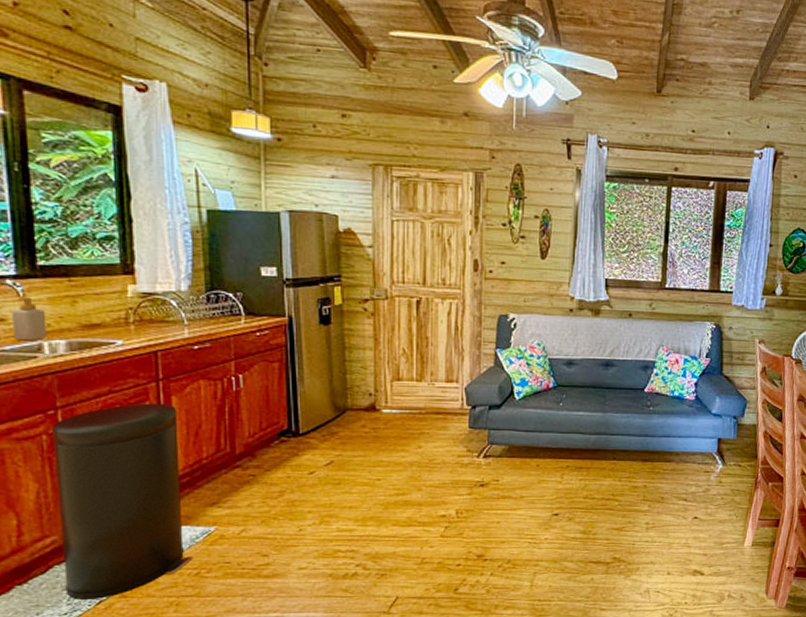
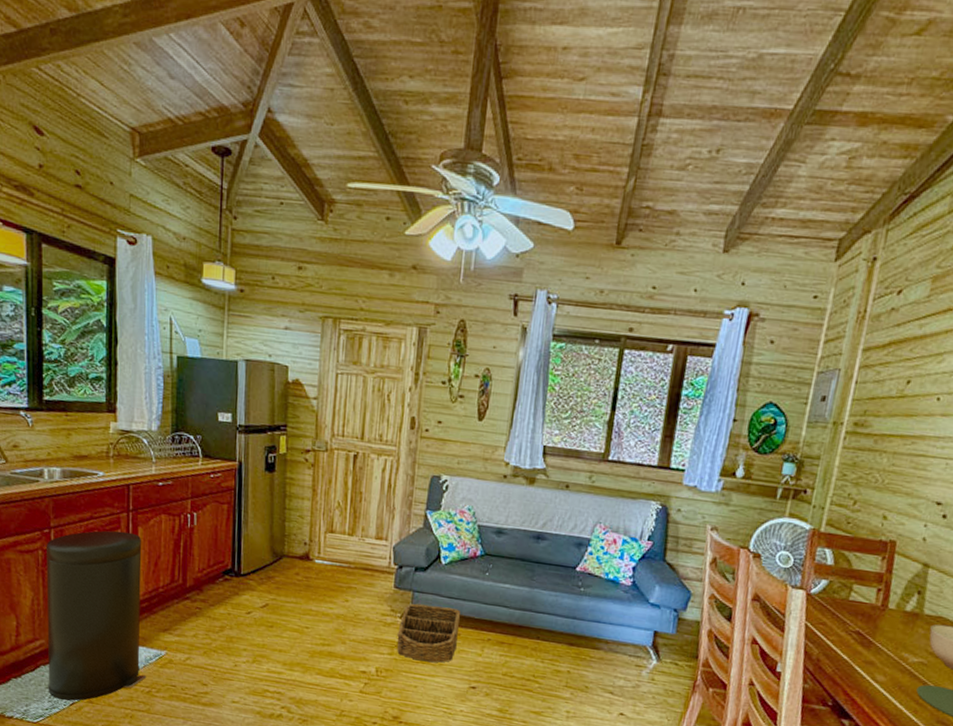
soap bottle: present [11,297,48,341] -> none [22,427,48,467]
basket: none [475,441,539,496] -> present [397,603,461,663]

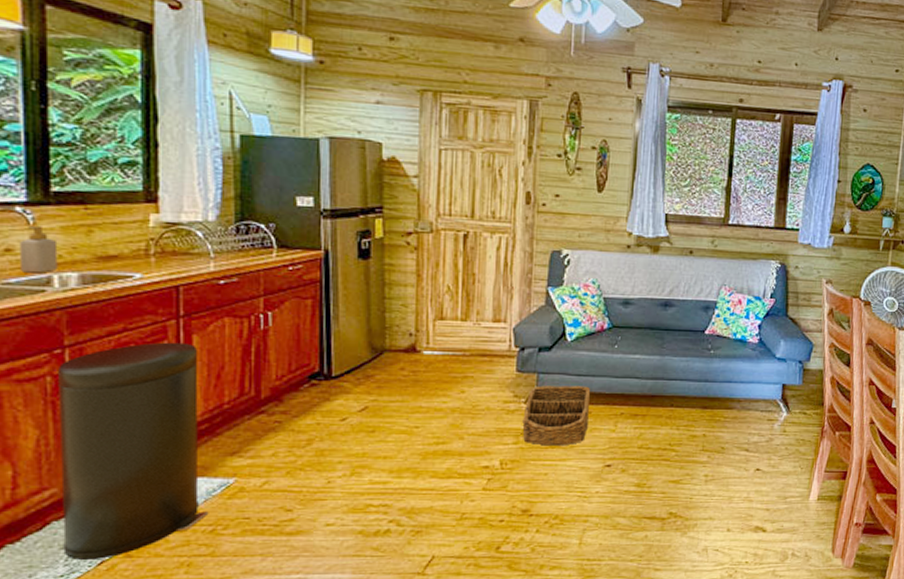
soap bottle: none [22,427,48,467] -> present [18,225,58,274]

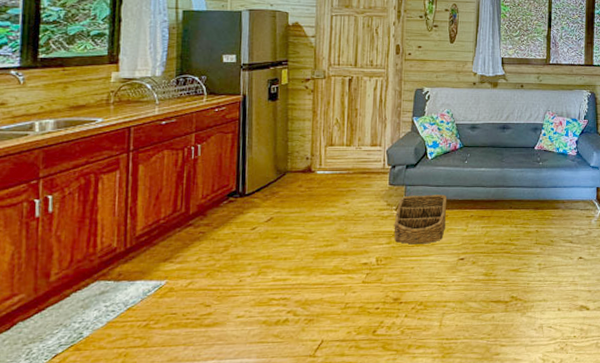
soap bottle: present [18,225,58,274] -> none [10,84,41,121]
pedal bin: present [57,342,209,560] -> none [26,171,144,354]

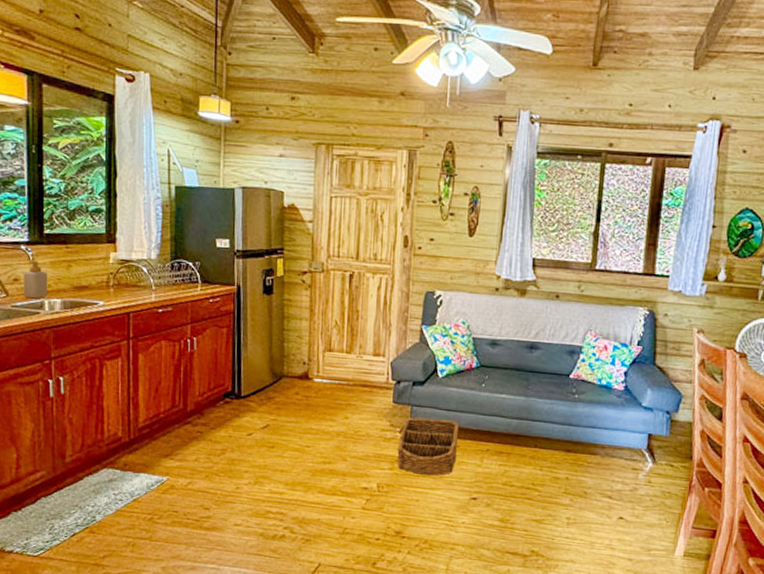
soap bottle: none [10,84,41,121] -> present [23,260,48,299]

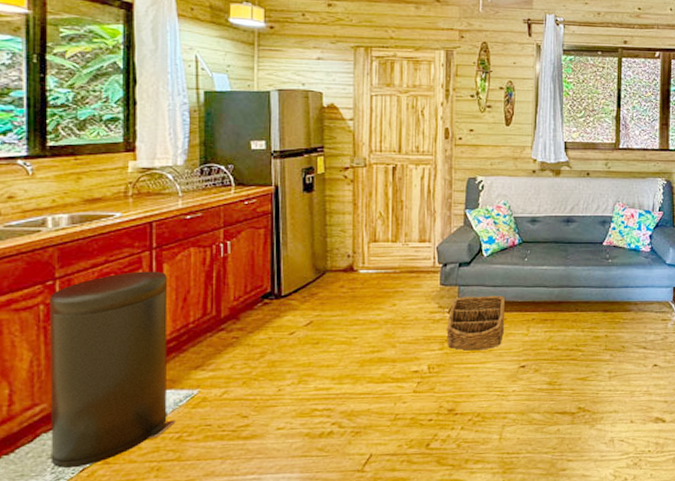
soap bottle: present [23,260,48,299] -> none [19,175,52,216]
pedal bin: none [46,358,148,532] -> present [48,271,176,468]

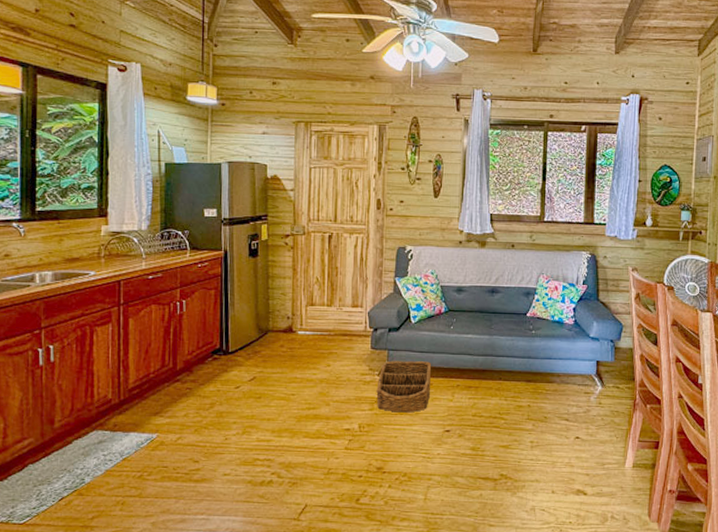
pedal bin: present [48,271,176,468] -> none [36,324,138,496]

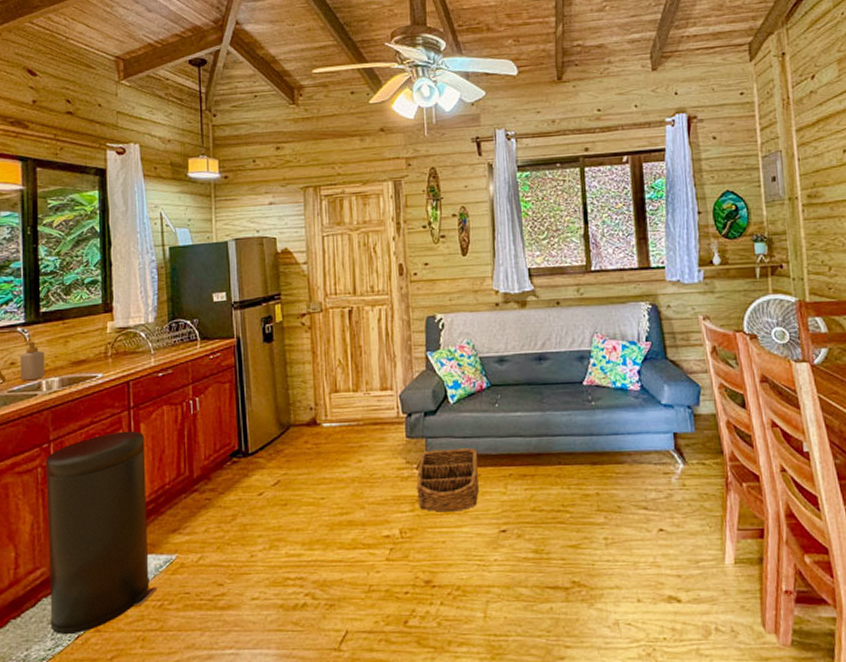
soap bottle: none [14,236,40,273] -> present [19,341,45,381]
pedal bin: none [36,324,138,496] -> present [45,431,158,634]

